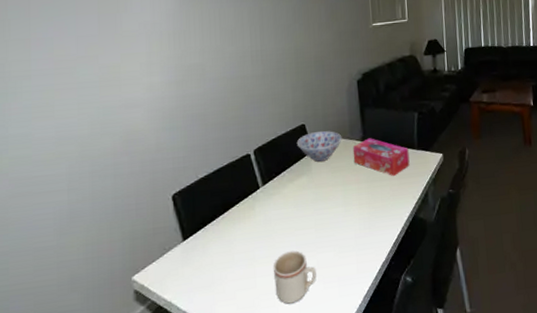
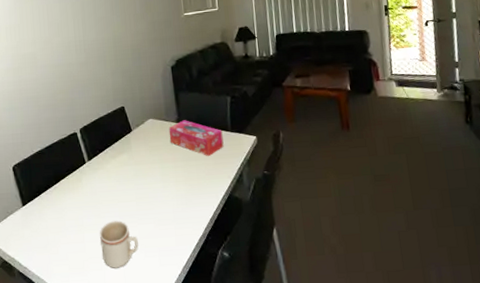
bowl: present [296,131,342,162] -> none [117,113,159,141]

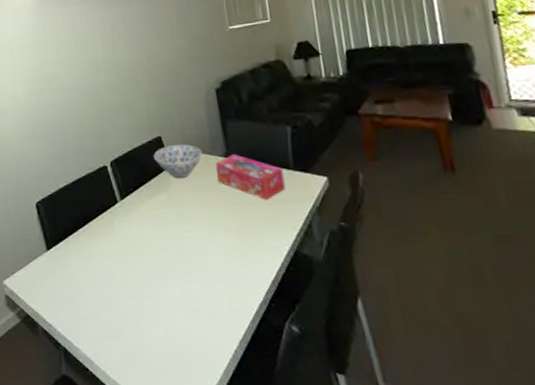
mug: present [99,220,139,268] -> none [135,275,183,335]
bowl: none [117,113,159,141] -> present [153,144,203,178]

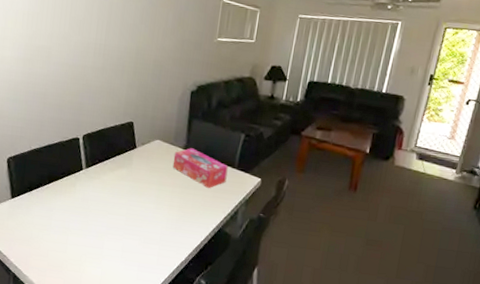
bowl: present [153,144,203,178] -> none [122,131,166,160]

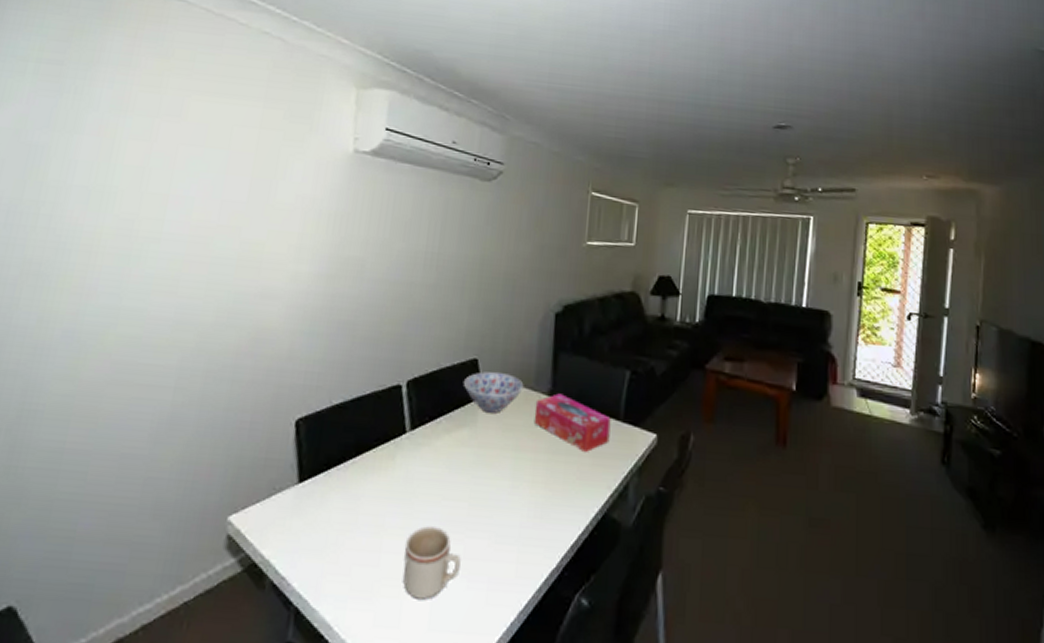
mug: none [82,230,120,274] -> present [403,526,461,600]
bowl: none [122,131,166,160] -> present [463,371,524,413]

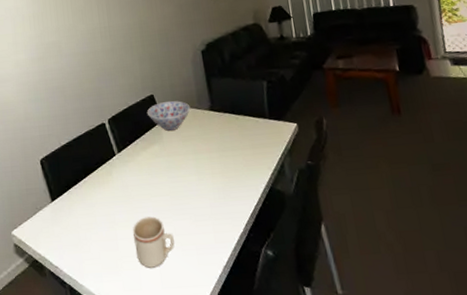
tissue box: present [534,393,611,453] -> none [201,107,262,147]

